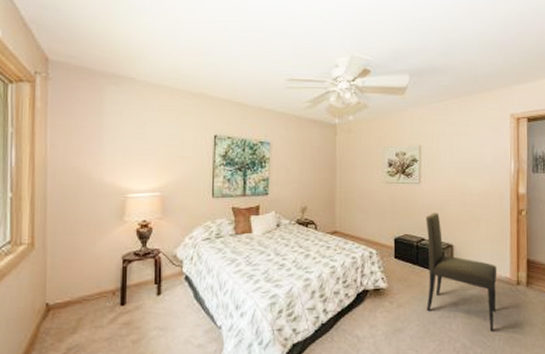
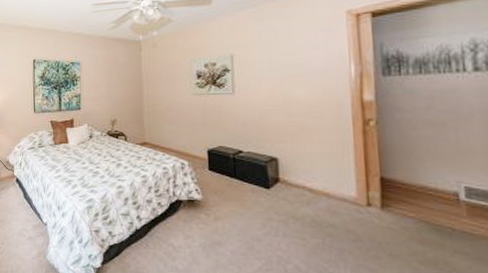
chair: present [426,213,497,331] -> none [242,124,339,256]

